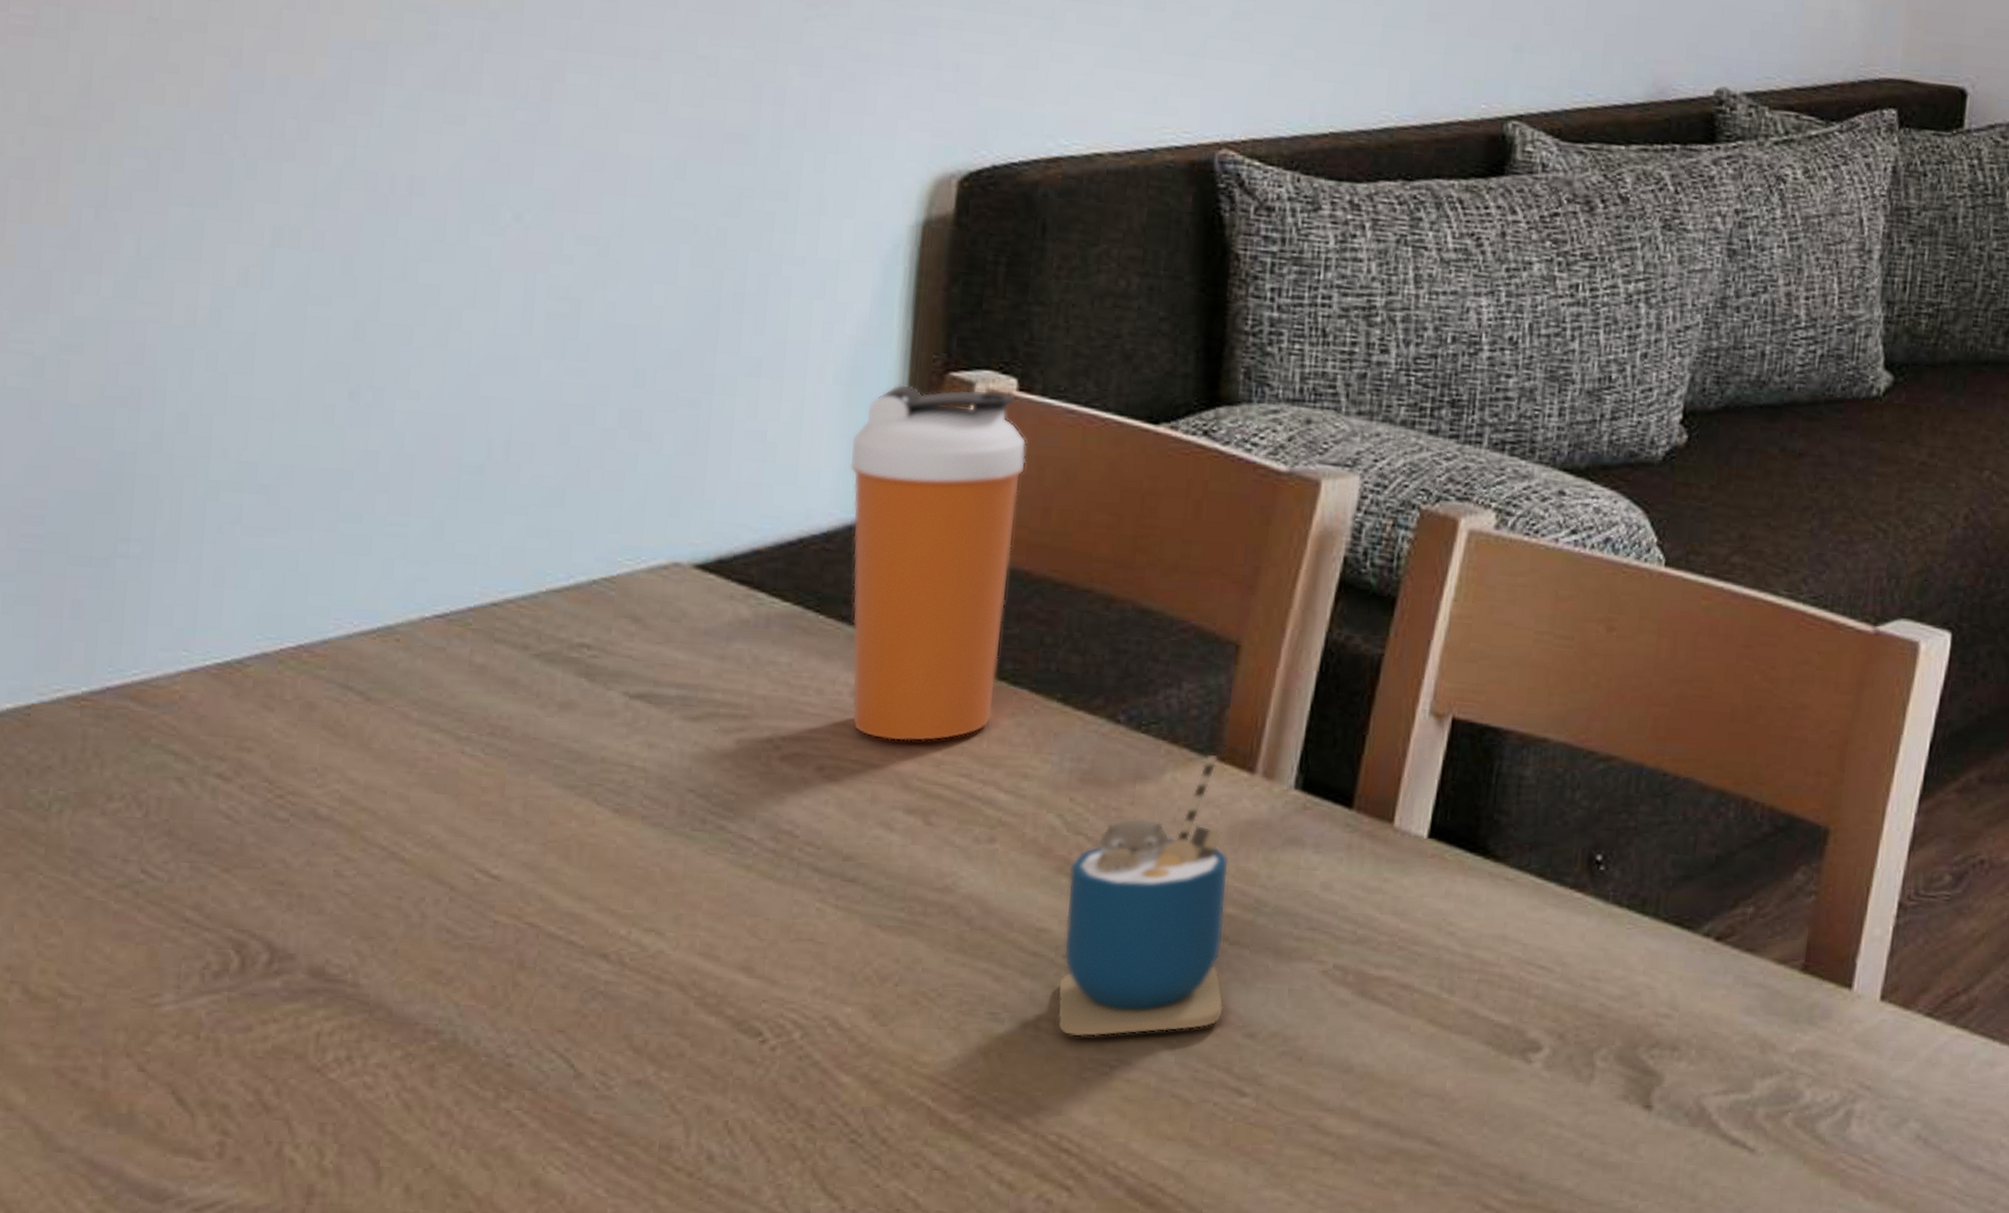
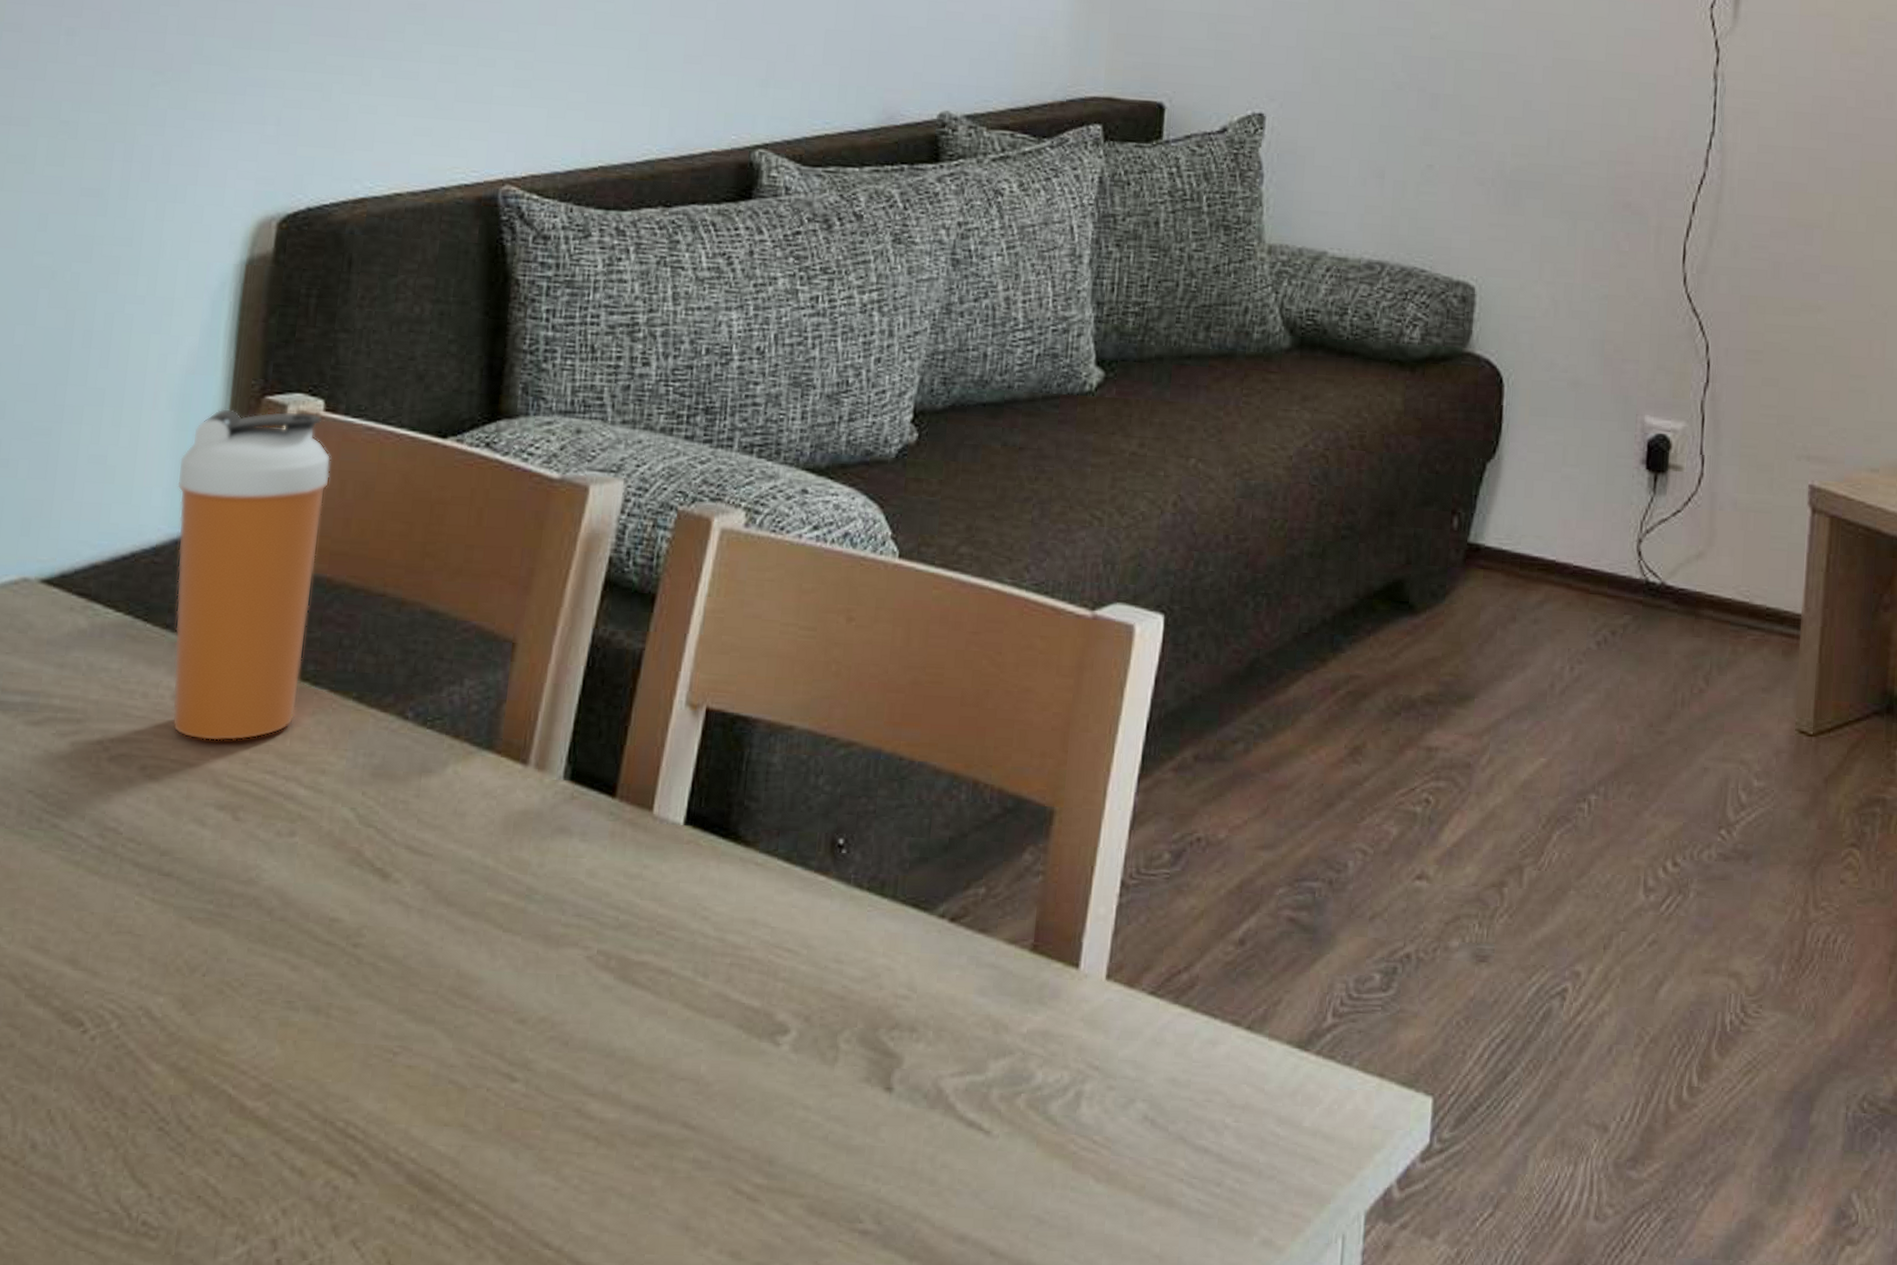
cup: present [1056,754,1229,1037] -> none [346,747,503,1025]

